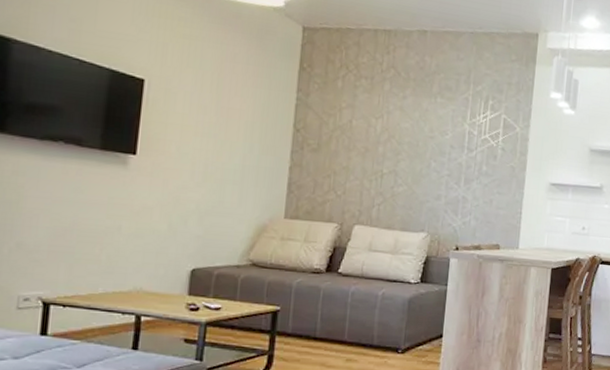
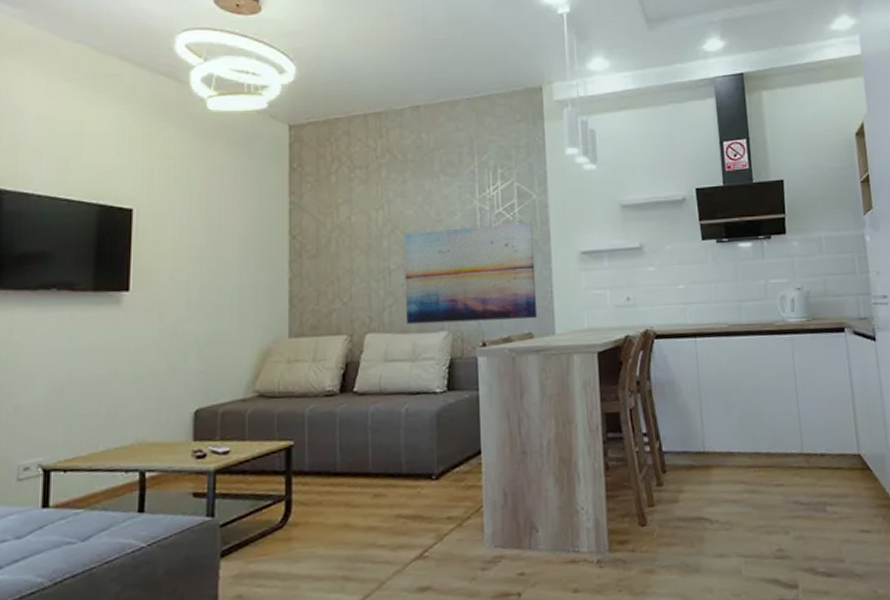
wall art: none [392,143,513,234] -> present [403,222,538,325]

